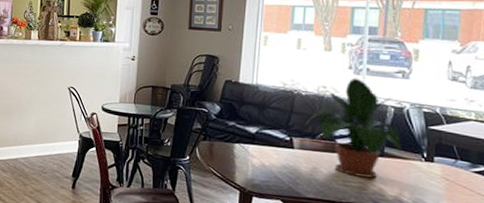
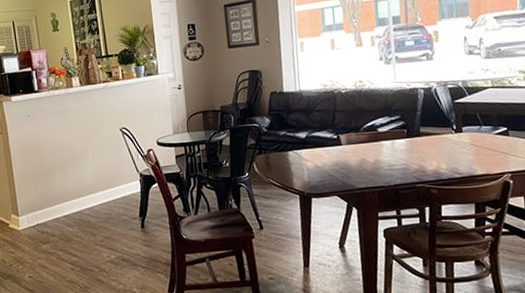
potted plant: present [304,78,403,178] -> none [348,67,435,160]

